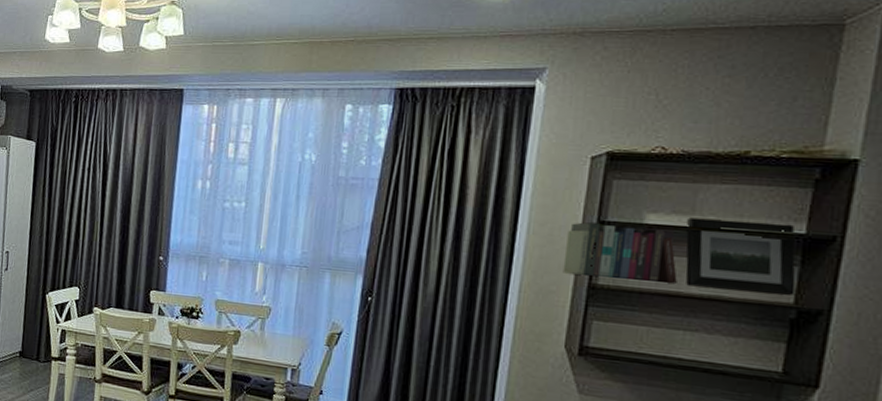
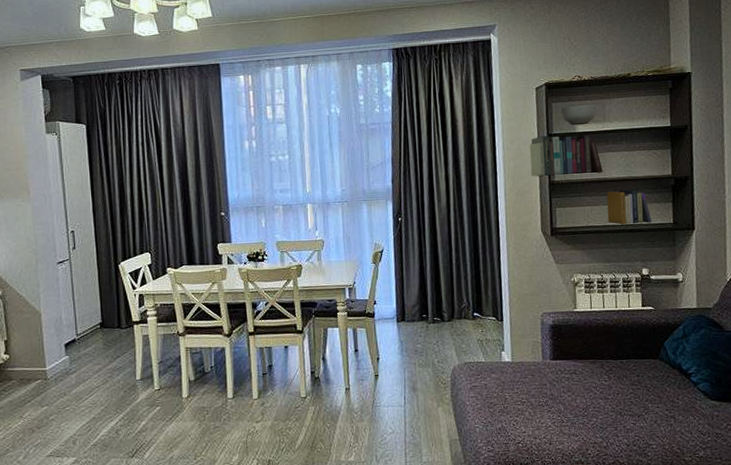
bowl: none [625,187,686,215] -> present [561,104,598,126]
books: none [671,311,746,366] -> present [606,189,652,225]
picture frame: present [685,217,796,295] -> none [602,121,671,173]

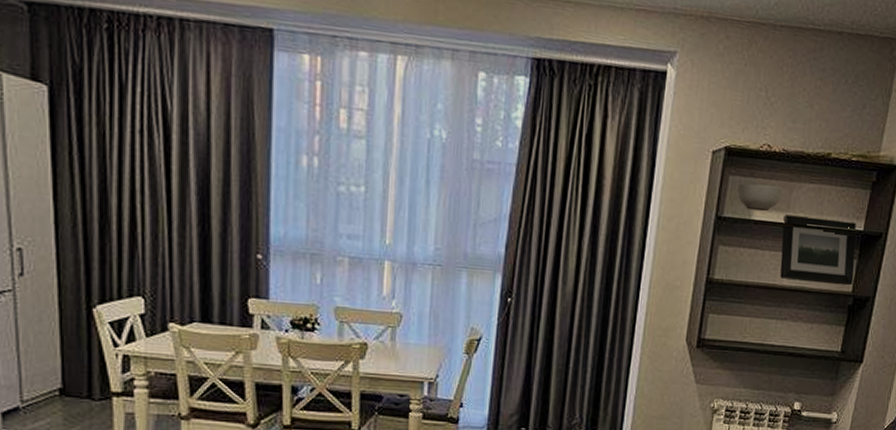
books: present [529,135,603,176] -> none [686,217,774,277]
picture frame: none [602,121,671,173] -> present [780,214,857,285]
books: present [606,189,652,225] -> none [767,302,818,348]

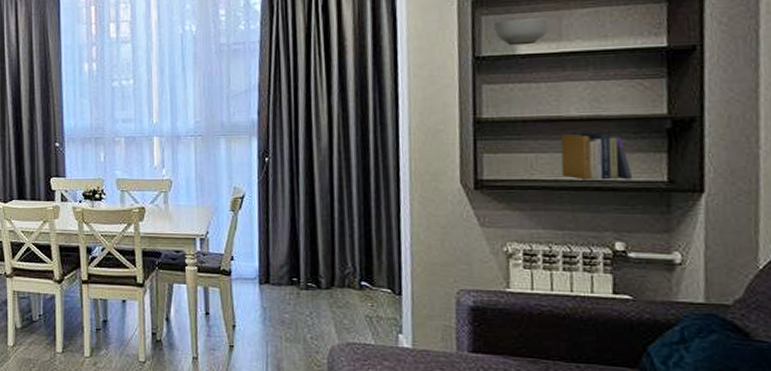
books: none [767,302,818,348] -> present [560,132,633,180]
picture frame: present [780,214,857,285] -> none [556,39,667,109]

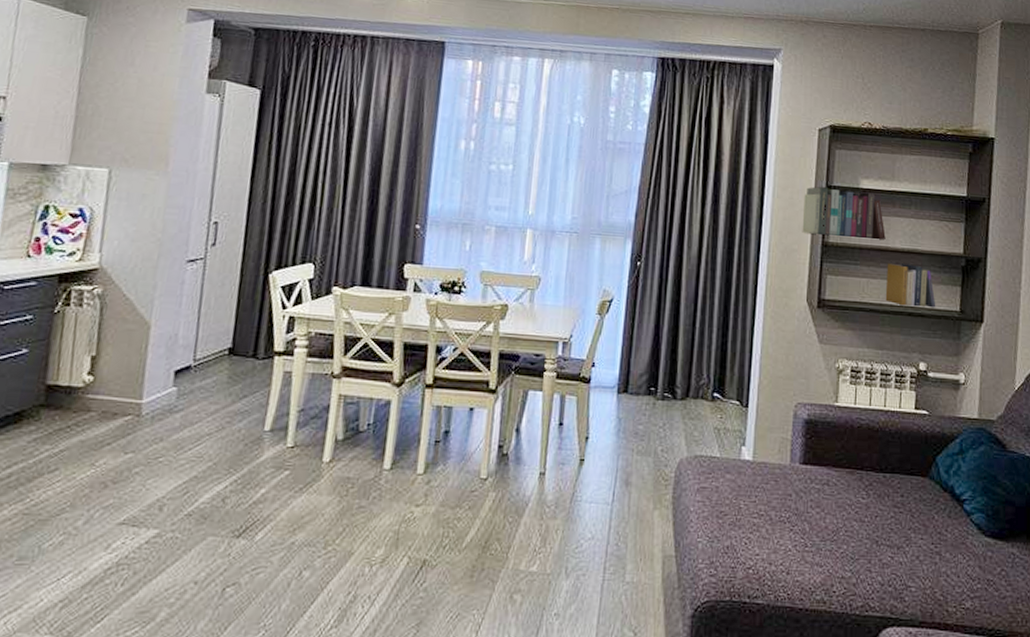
books: none [446,58,556,111] -> present [802,187,886,240]
bowl: present [494,17,551,46] -> none [845,156,888,181]

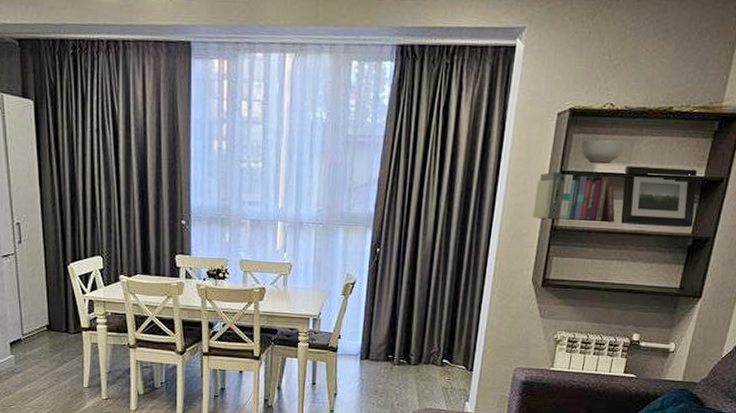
bowl: none [845,156,888,181] -> present [581,139,626,165]
books: present [885,263,936,308] -> none [607,244,657,285]
picture frame: none [890,183,963,247] -> present [621,166,697,227]

